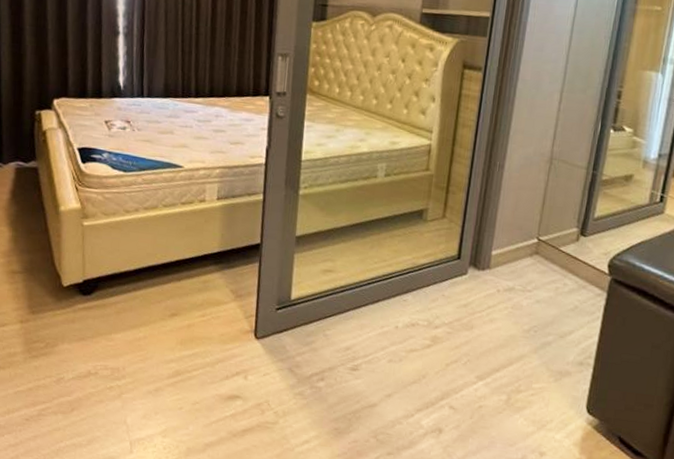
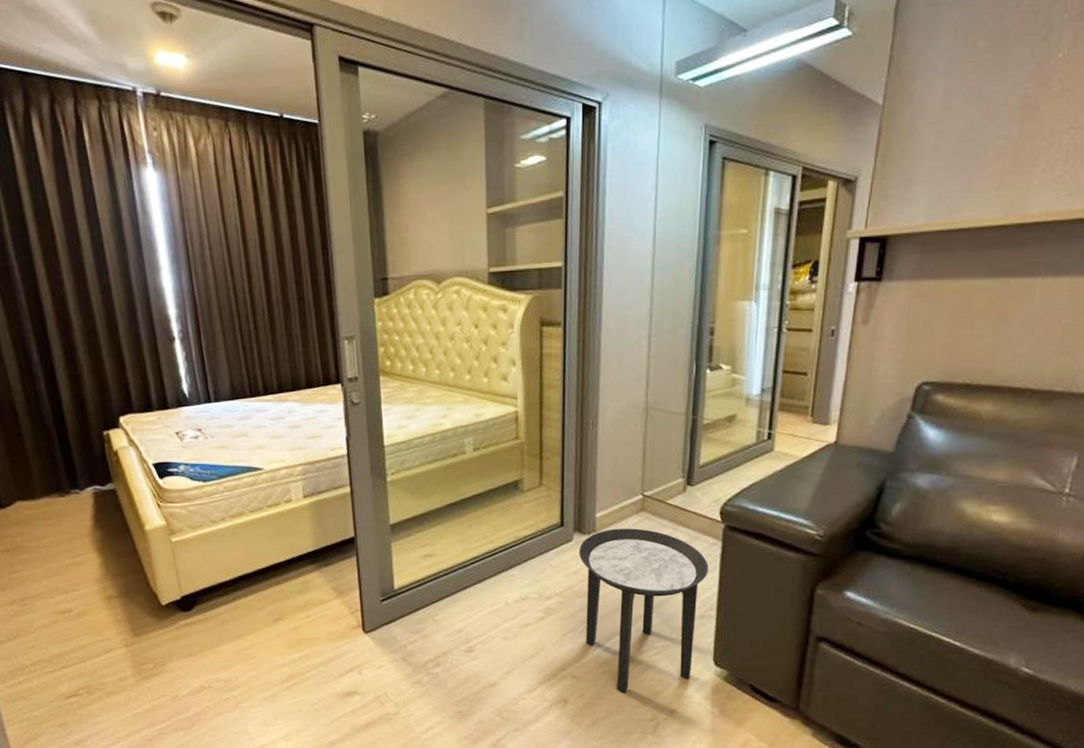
side table: none [466,267,592,430] -> present [579,528,709,693]

